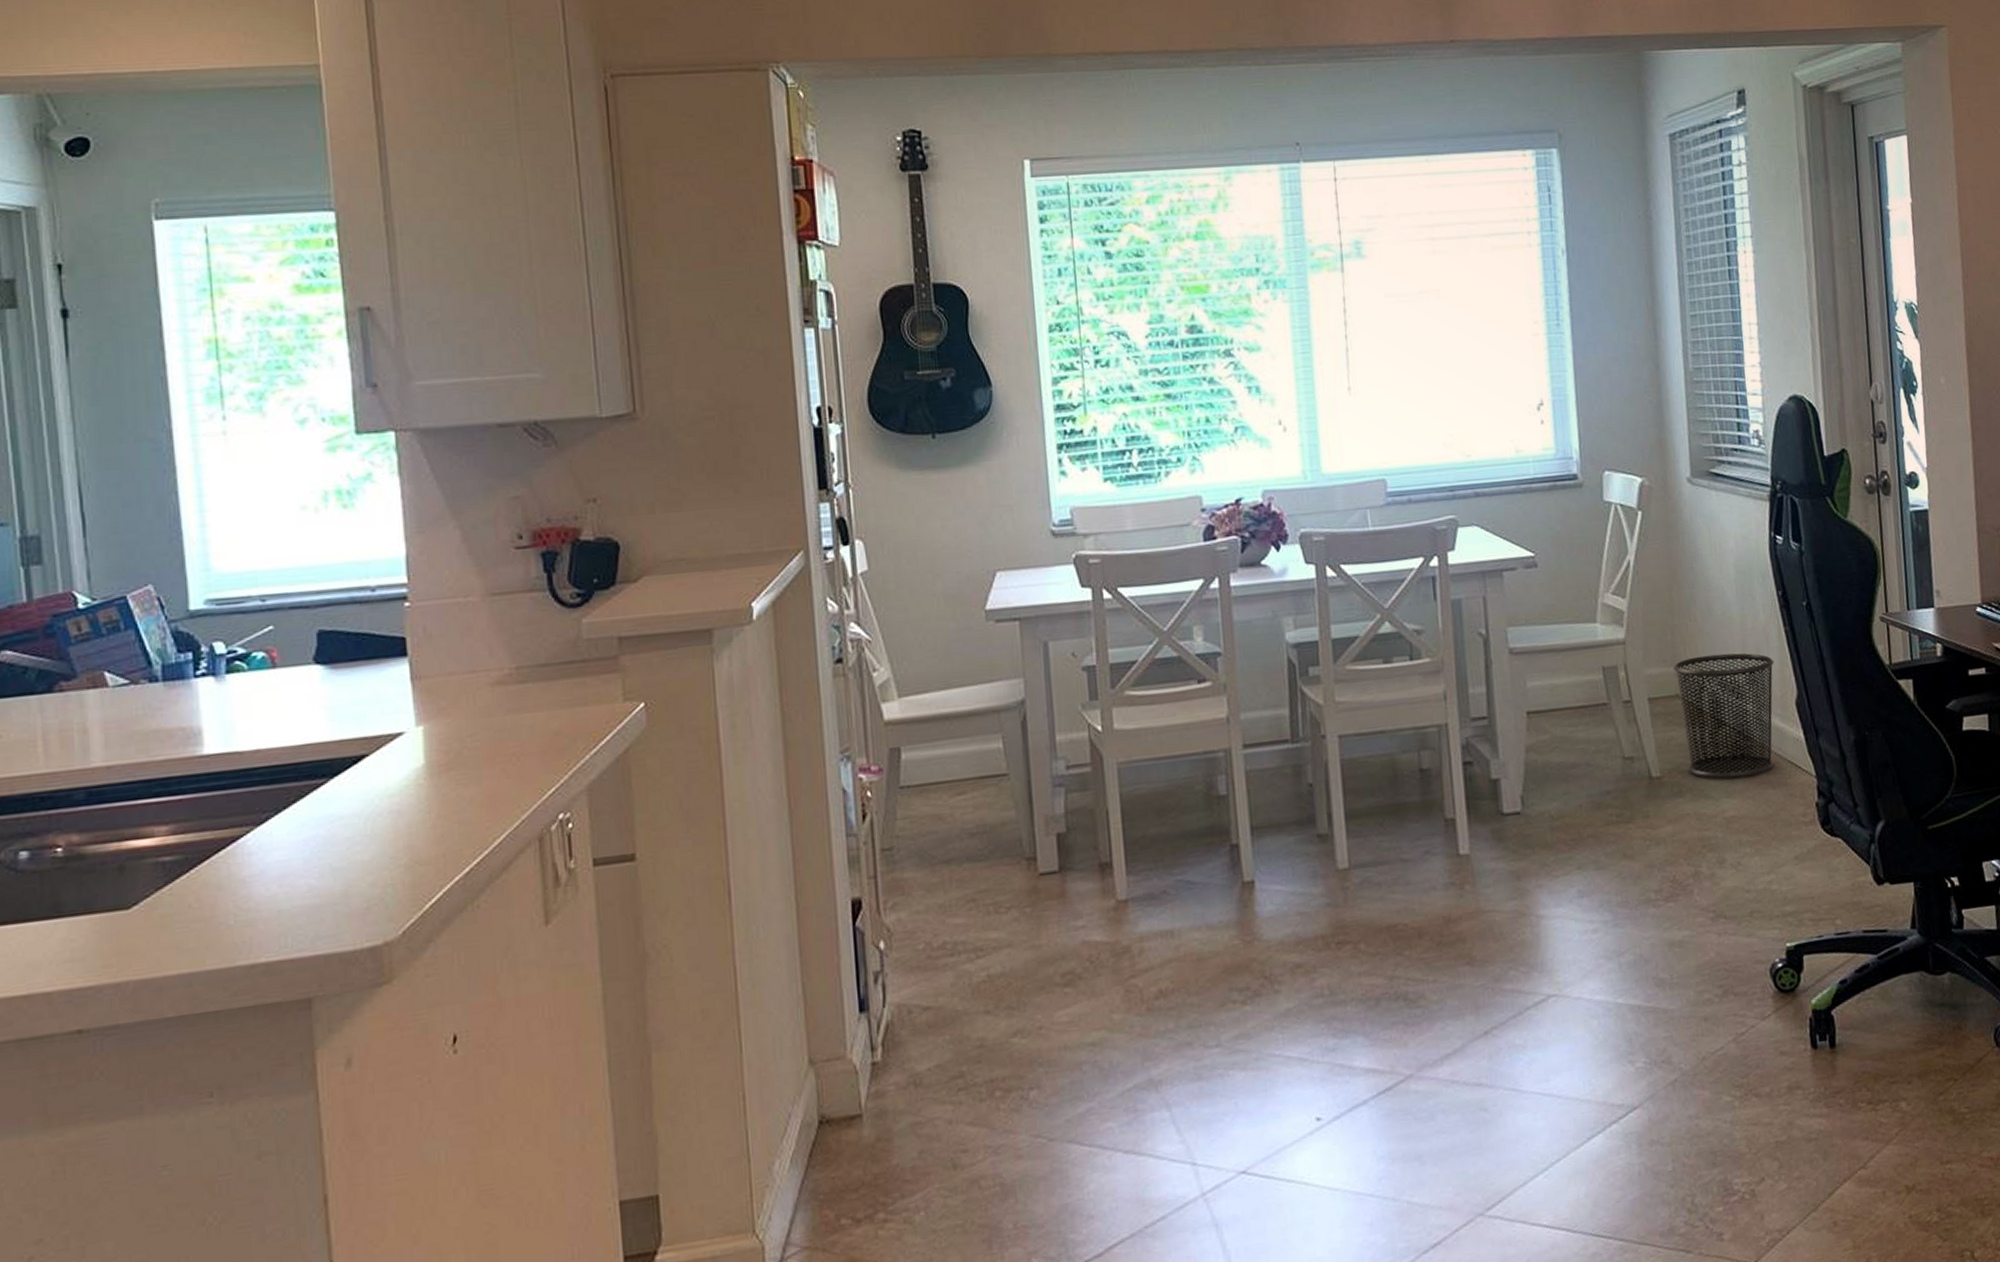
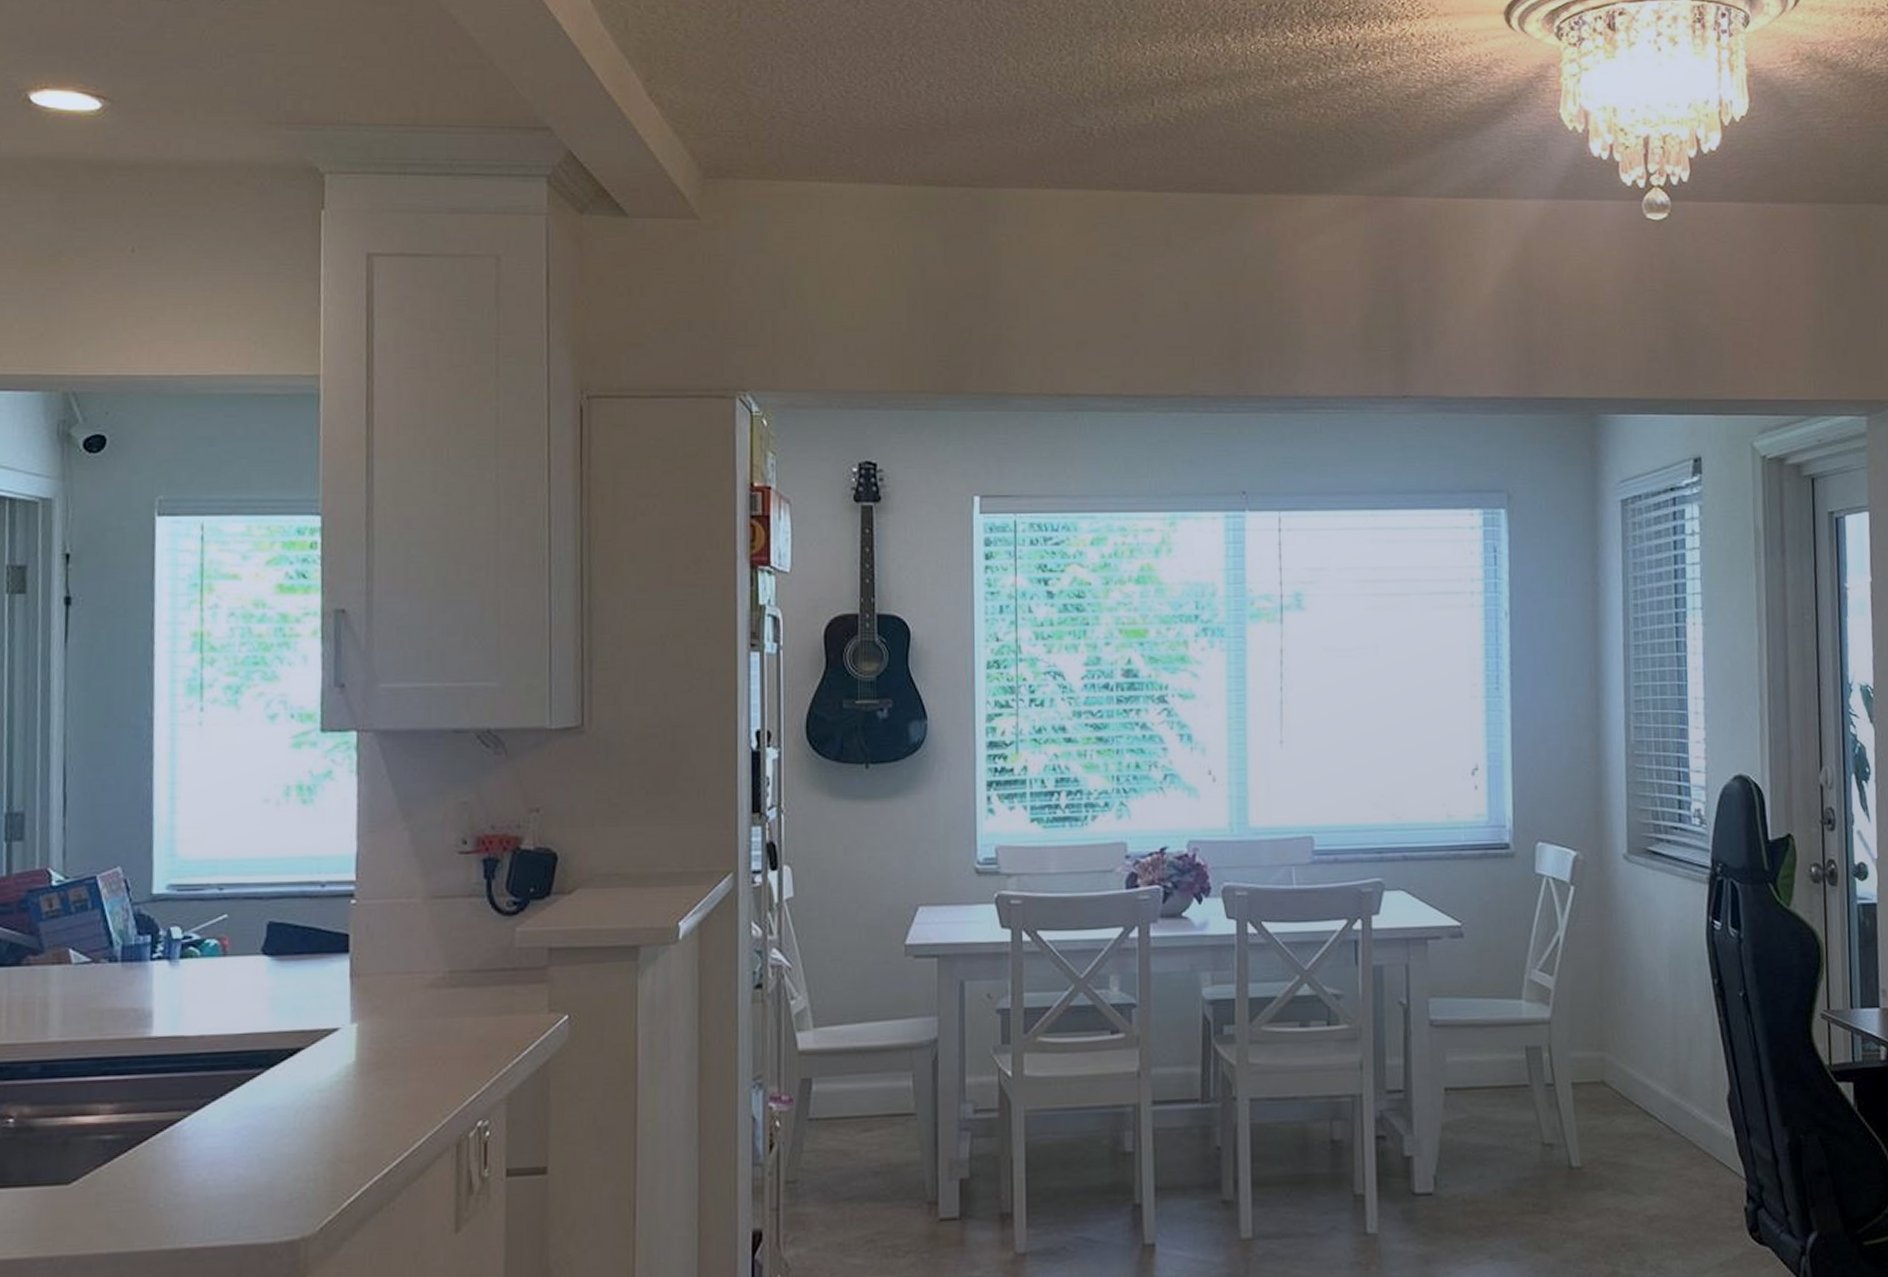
waste bin: present [1673,653,1774,779] -> none [1600,1041,1707,1174]

